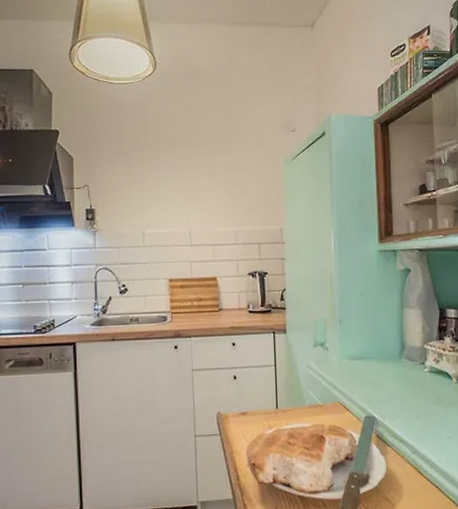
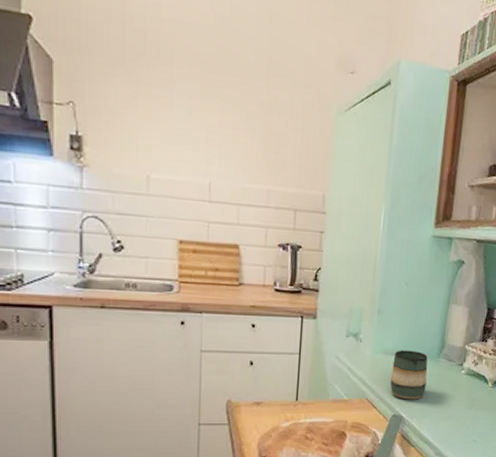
mug: none [358,353,393,401] -> present [390,350,428,400]

